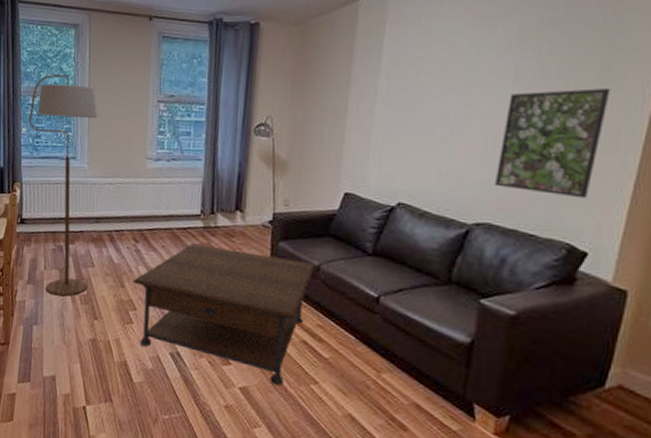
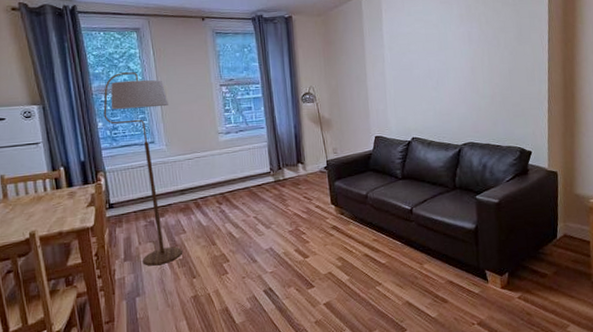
coffee table: present [133,243,316,385] -> none [222,193,364,294]
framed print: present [493,87,611,199] -> none [468,42,525,117]

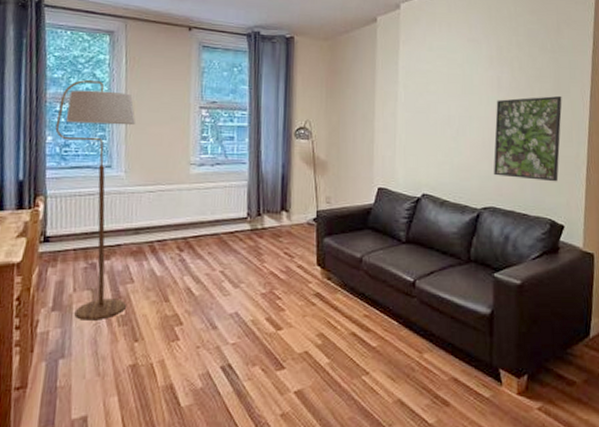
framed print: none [468,42,525,117] -> present [493,95,562,182]

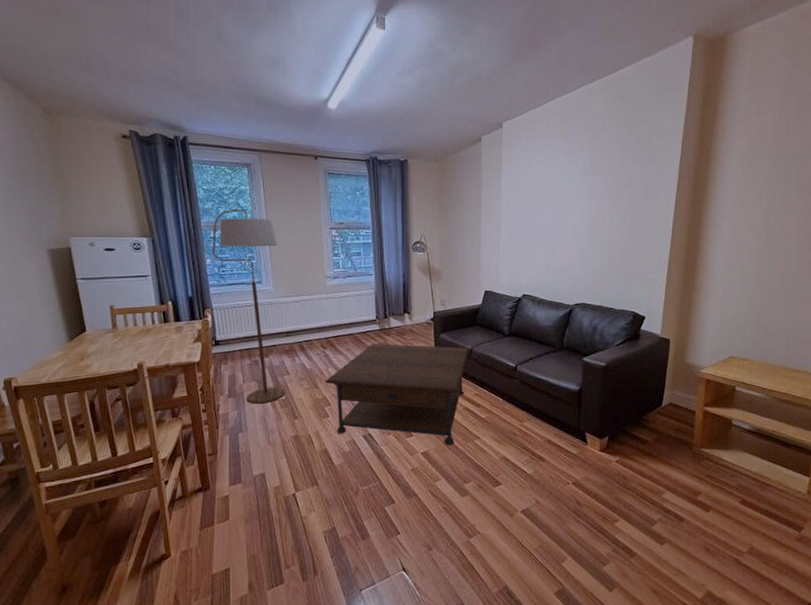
coffee table: none [178,247,358,382] -> present [325,344,469,445]
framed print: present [493,95,562,182] -> none [584,202,649,280]

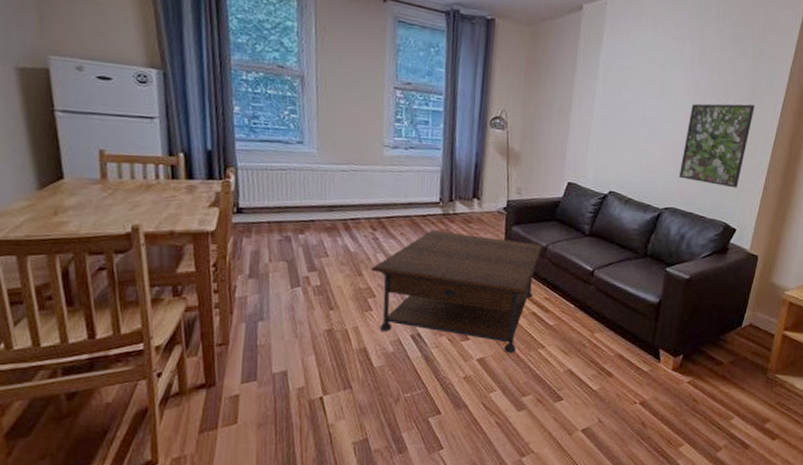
floor lamp: present [212,209,285,404] -> none [242,48,327,289]
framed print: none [584,202,649,280] -> present [678,103,755,189]

